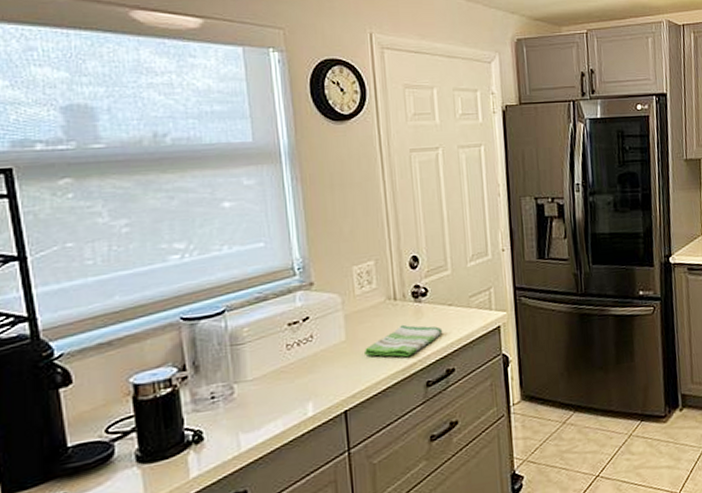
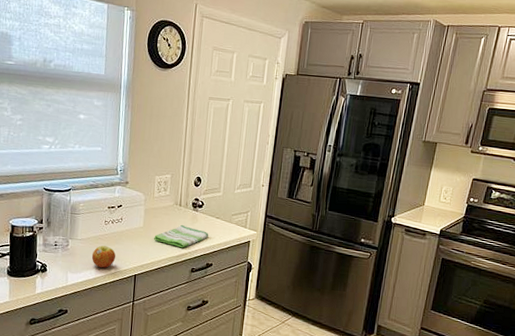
apple: none [273,380,311,414] -> present [91,245,116,268]

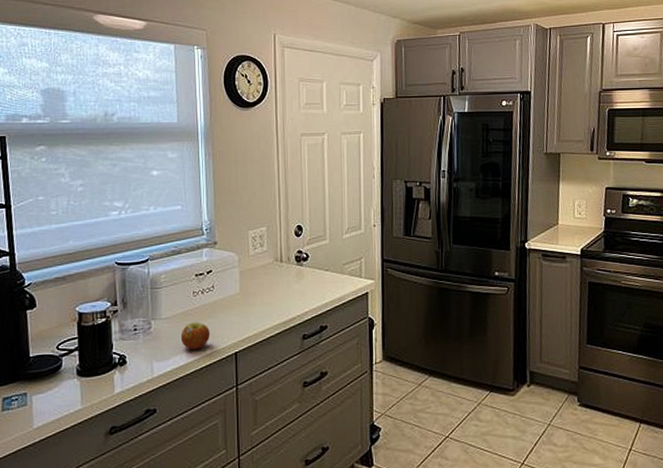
dish towel: present [153,224,209,248] -> none [253,283,319,312]

